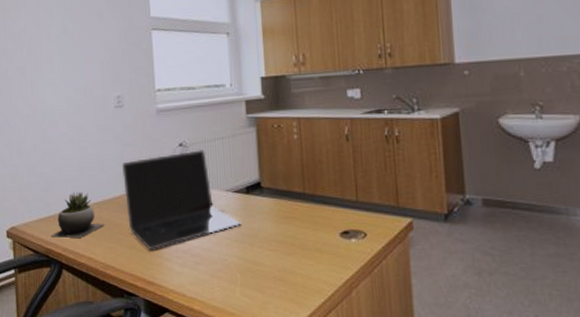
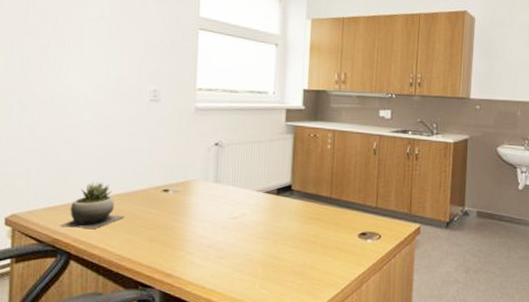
laptop: present [121,150,241,251] -> none [150,150,269,244]

